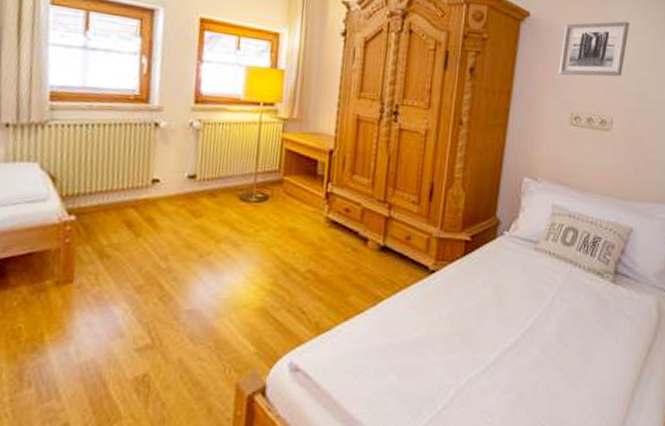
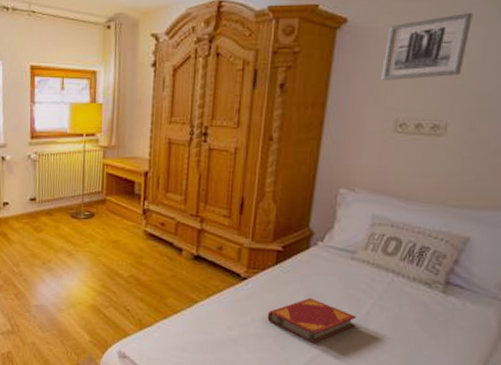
hardback book: none [455,291,540,340] -> present [267,297,357,343]

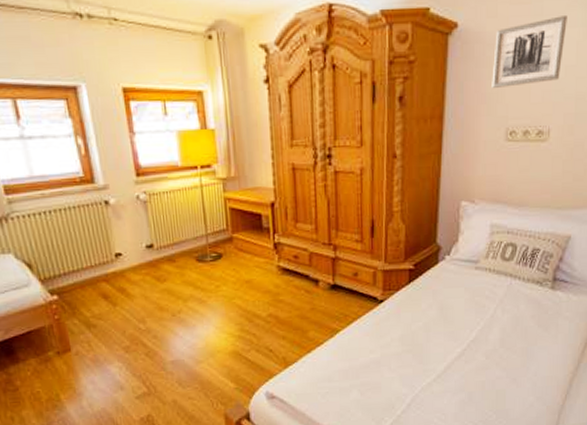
hardback book: present [267,297,357,343] -> none [405,310,483,352]

